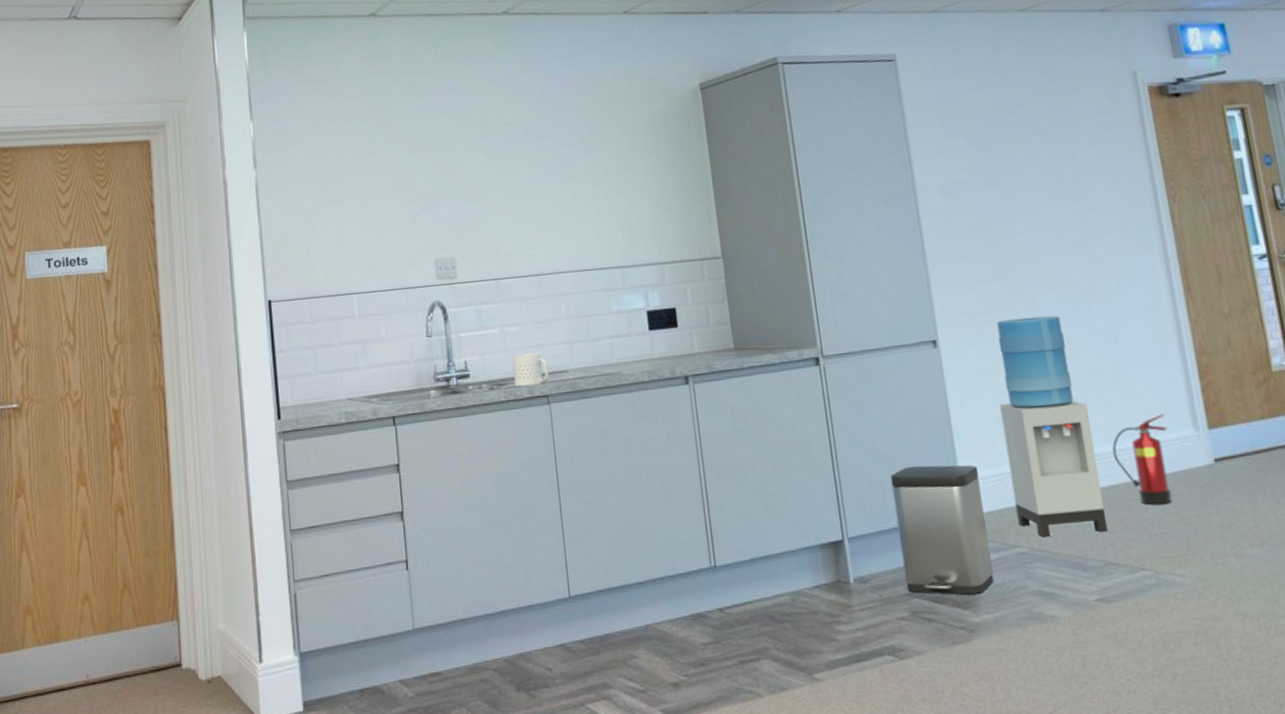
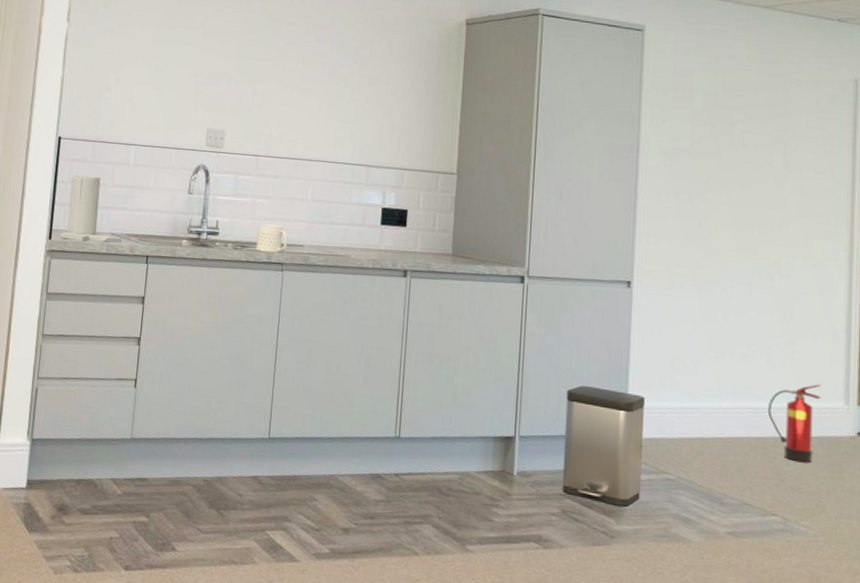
paper towel: none [289,337,361,416] -> present [60,174,122,244]
water cooler: present [997,315,1107,538] -> none [671,275,753,476]

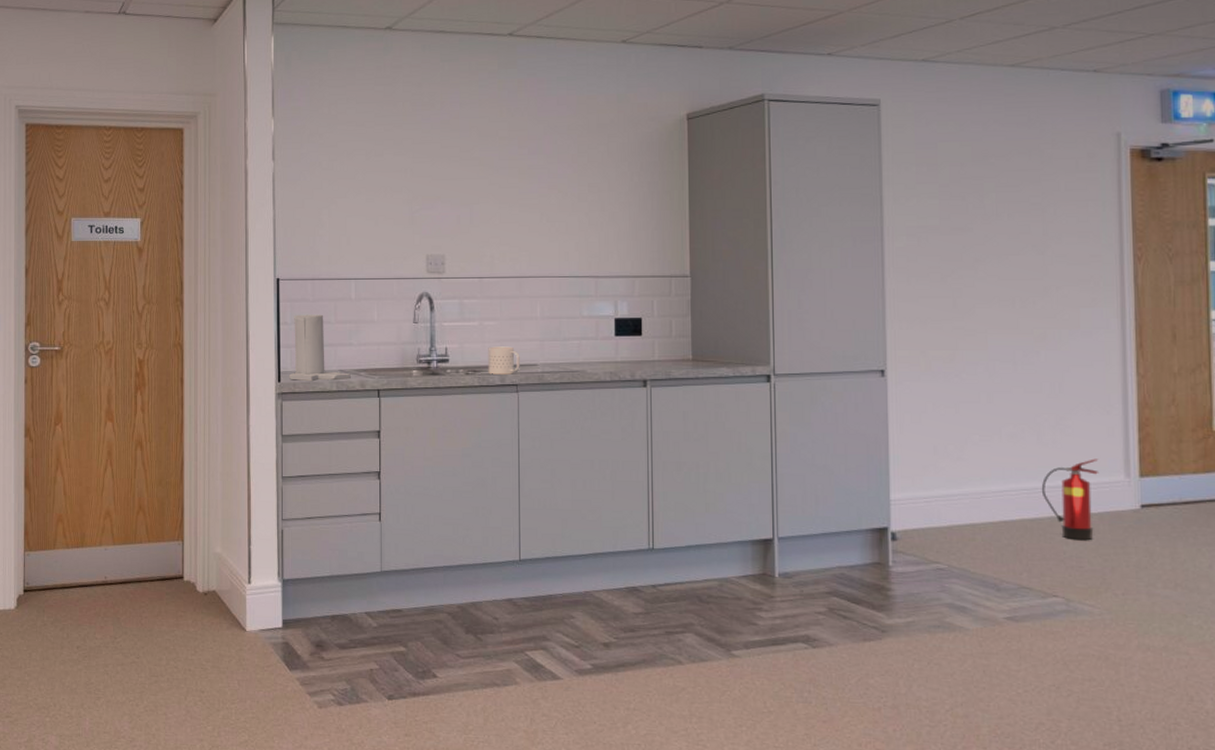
pedal bin: present [562,385,645,507] -> none [825,481,910,600]

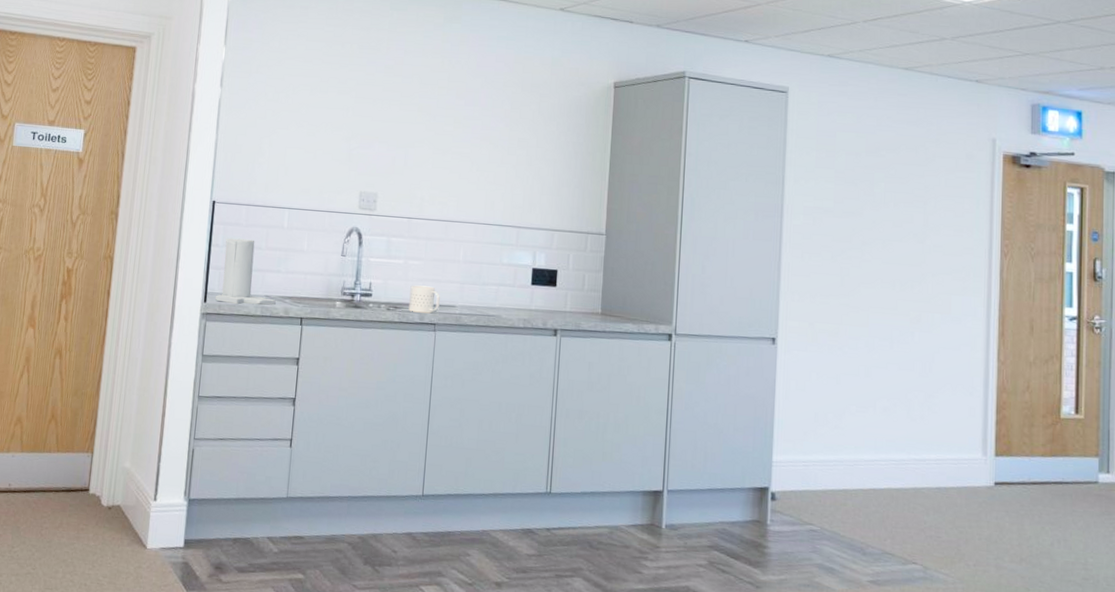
fire extinguisher: present [1041,458,1100,541] -> none [908,436,960,513]

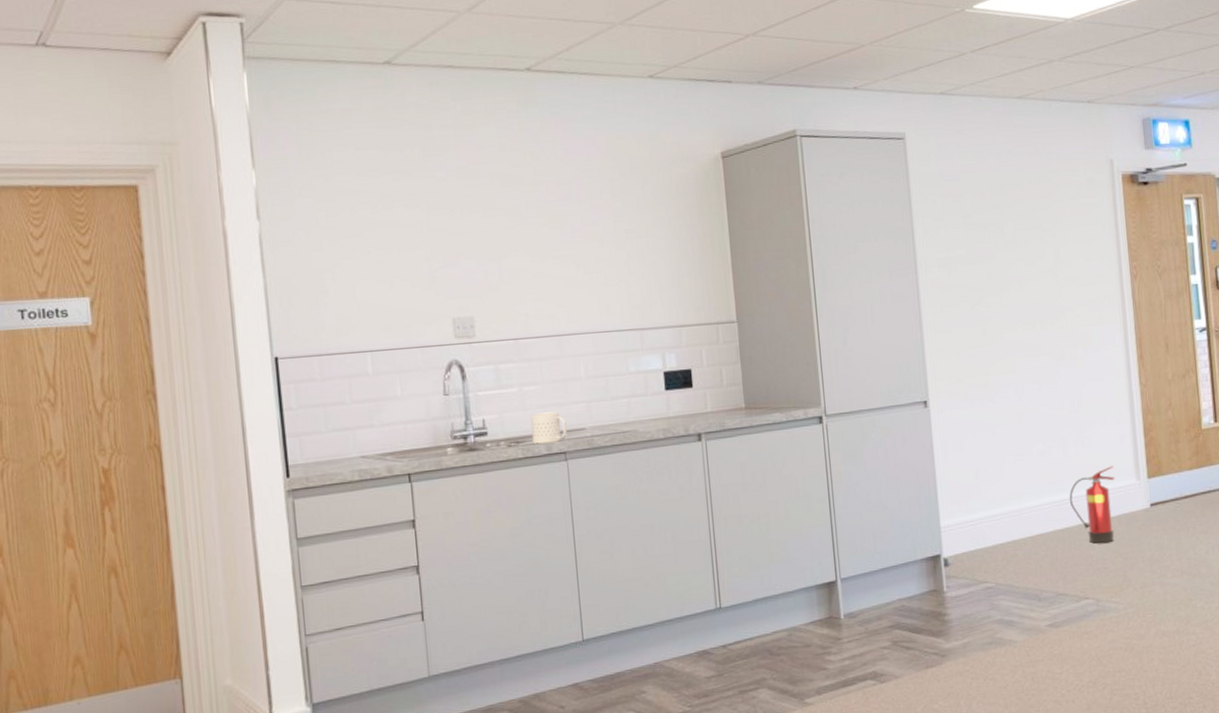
paper towel: present [215,238,276,306] -> none [299,395,375,474]
fire extinguisher: none [908,436,960,513] -> present [1069,466,1116,544]

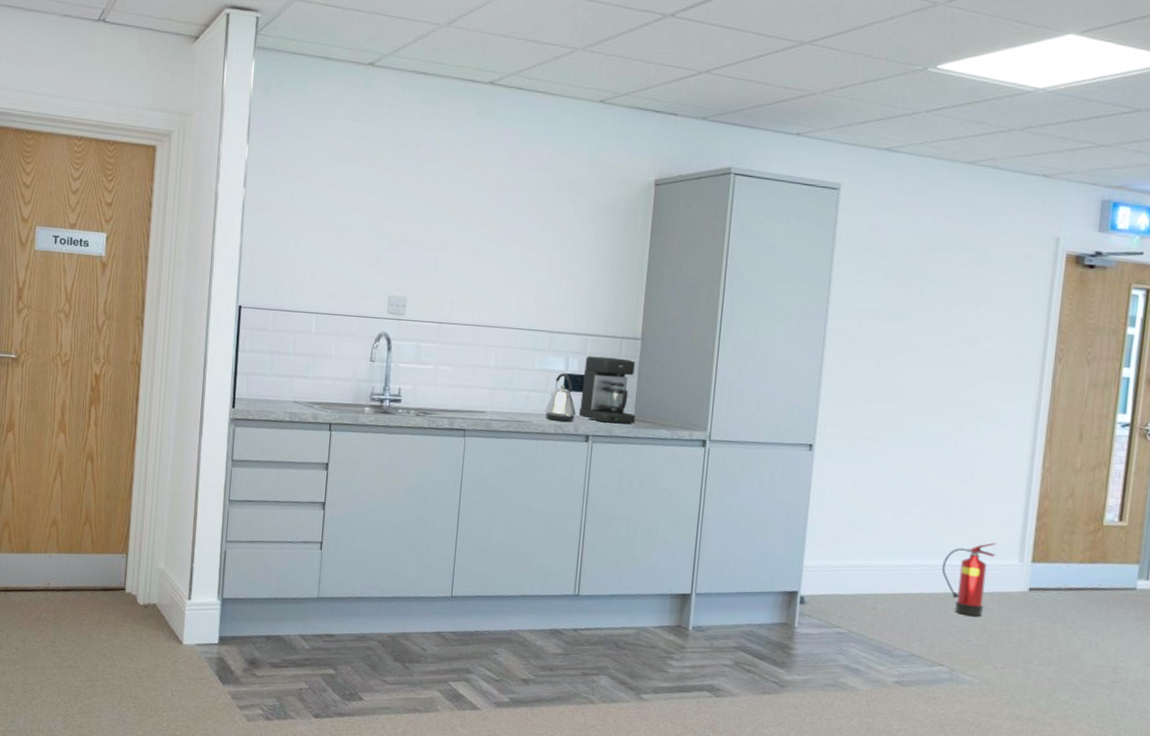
mug: present [530,411,567,444] -> none [438,390,470,420]
kettle: none [649,371,683,426] -> present [544,373,576,423]
coffee maker: none [683,345,747,417] -> present [579,356,636,424]

